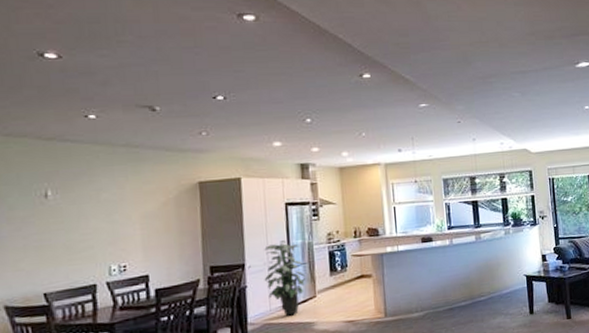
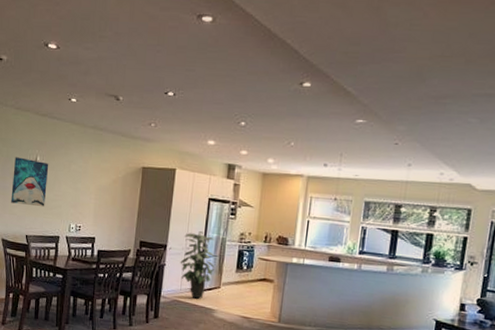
wall art: none [11,195,69,257] -> present [11,157,49,207]

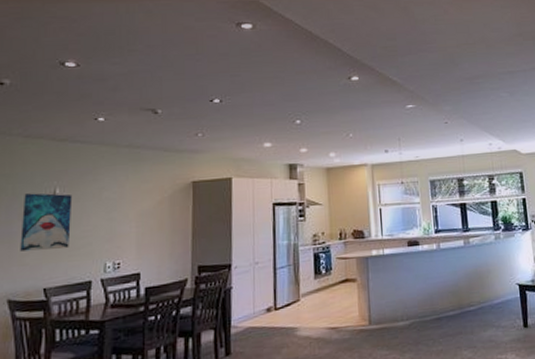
indoor plant: present [180,230,215,299] -> none [249,240,291,320]

